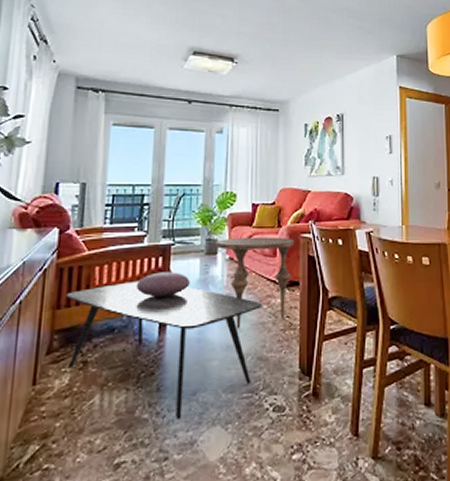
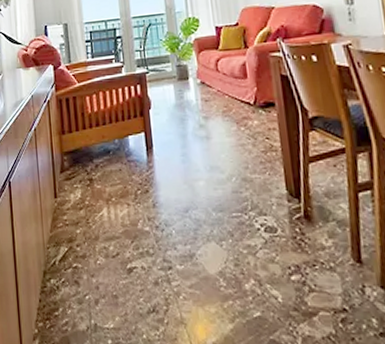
coffee table: present [66,280,263,420] -> none [67,107,240,234]
decorative bowl: present [135,272,190,297] -> none [121,98,168,122]
side table: present [216,237,295,329] -> none [186,58,266,151]

